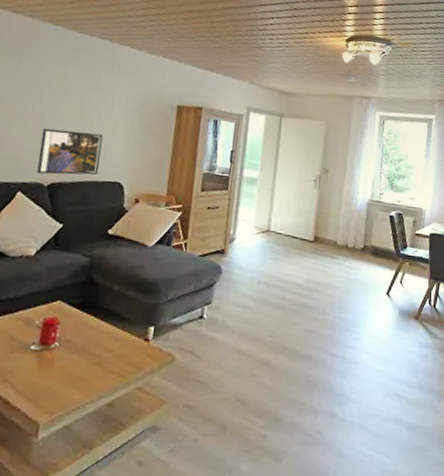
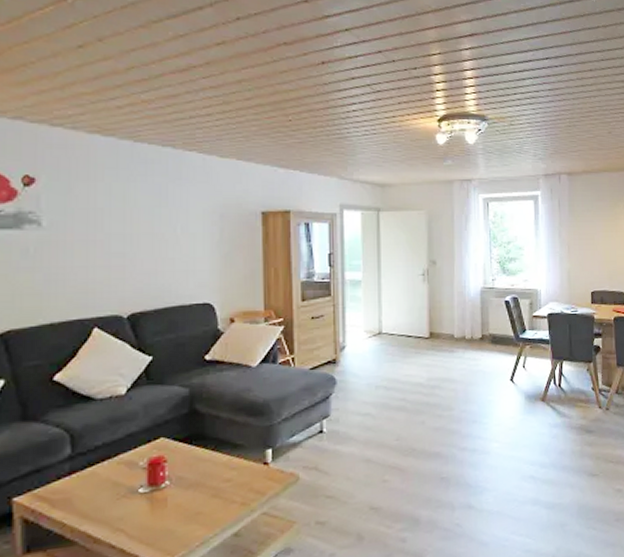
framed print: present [37,128,103,175] -> none [111,253,184,305]

